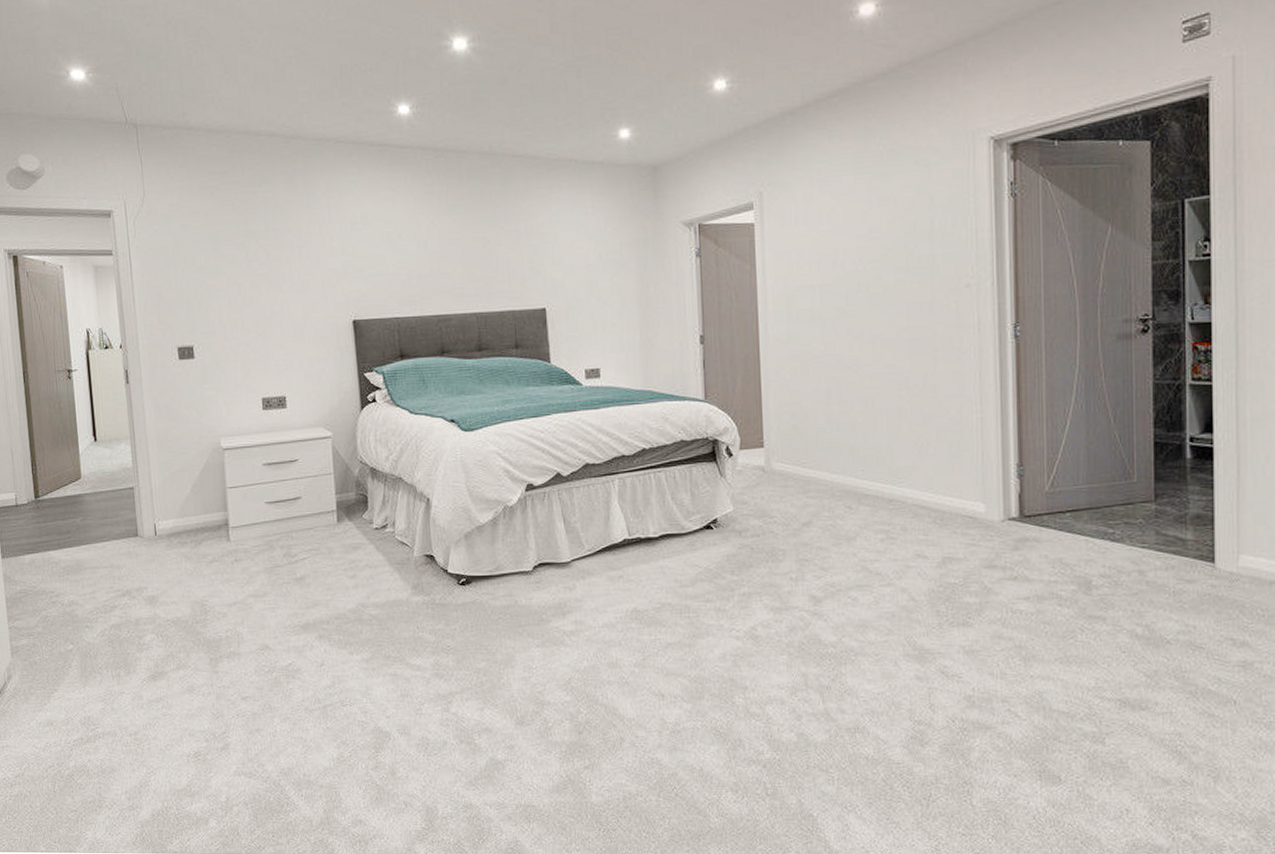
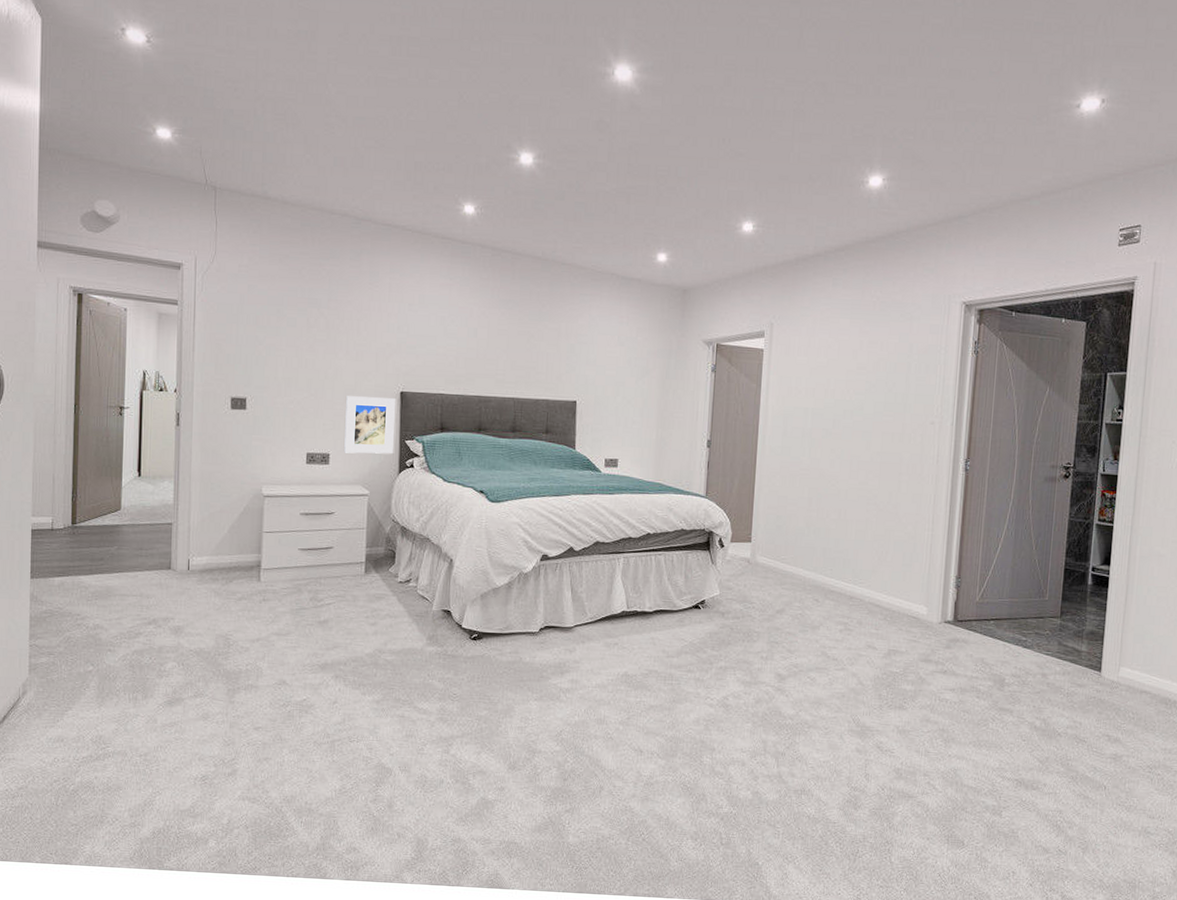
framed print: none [296,328,354,394] -> present [344,396,396,454]

